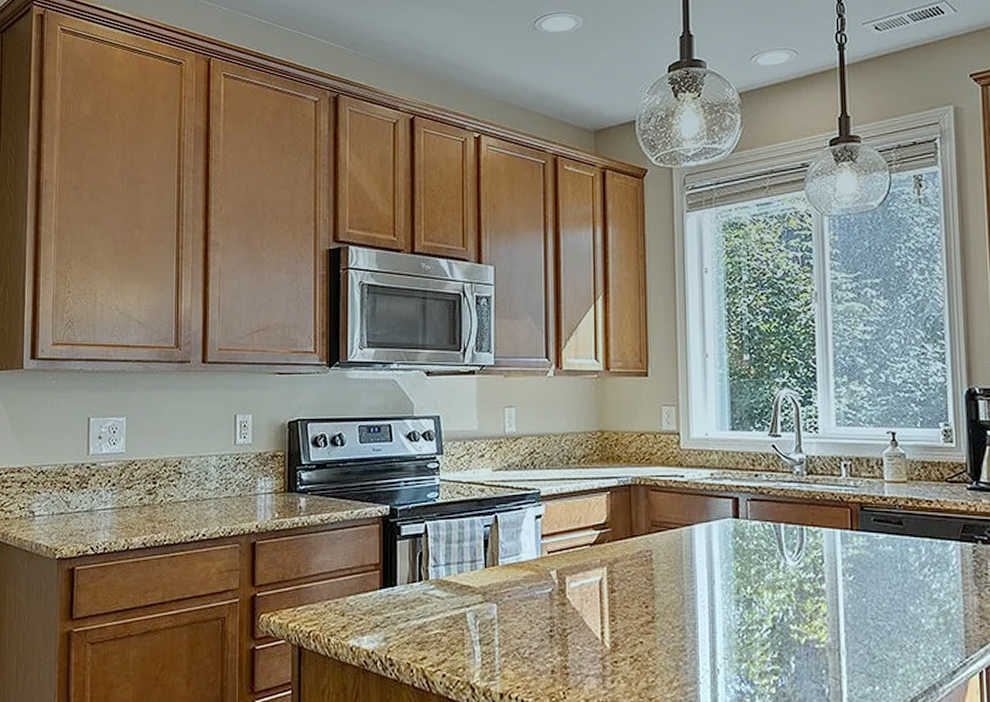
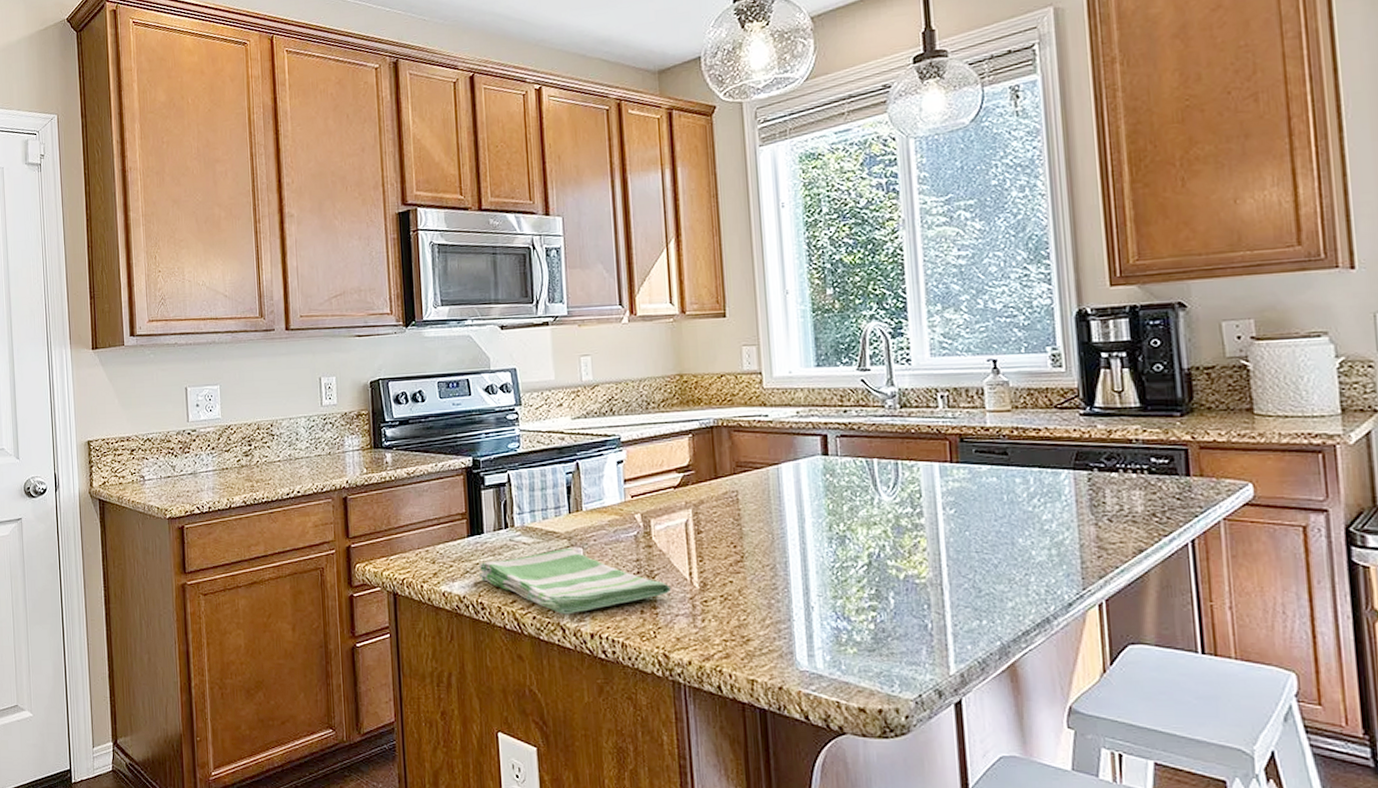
dish towel: none [390,603,582,673] -> present [479,548,671,615]

